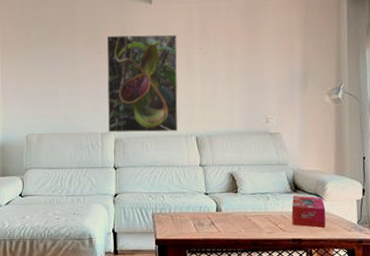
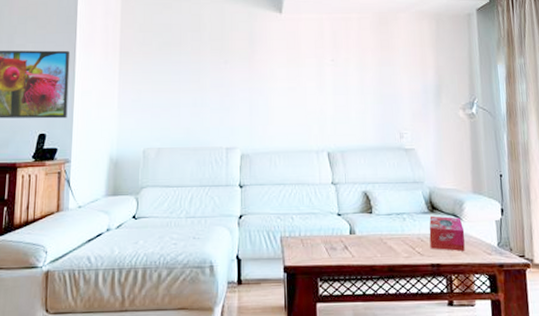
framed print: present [106,34,178,133] -> none [233,44,309,147]

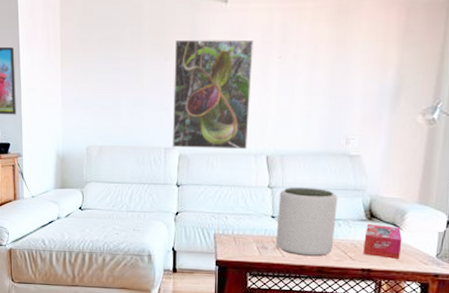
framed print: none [233,44,309,147] -> present [172,39,253,150]
plant pot: none [343,183,401,255] -> present [275,188,338,257]

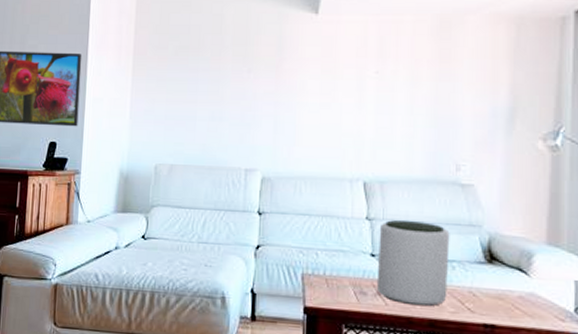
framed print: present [172,39,253,150] -> none [253,50,347,174]
tissue box: present [363,223,403,259] -> none [484,267,531,313]

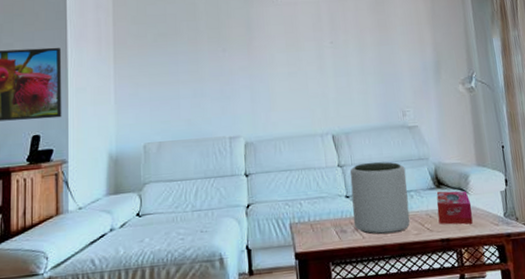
tissue box: none [484,267,531,313] -> present [436,191,473,225]

